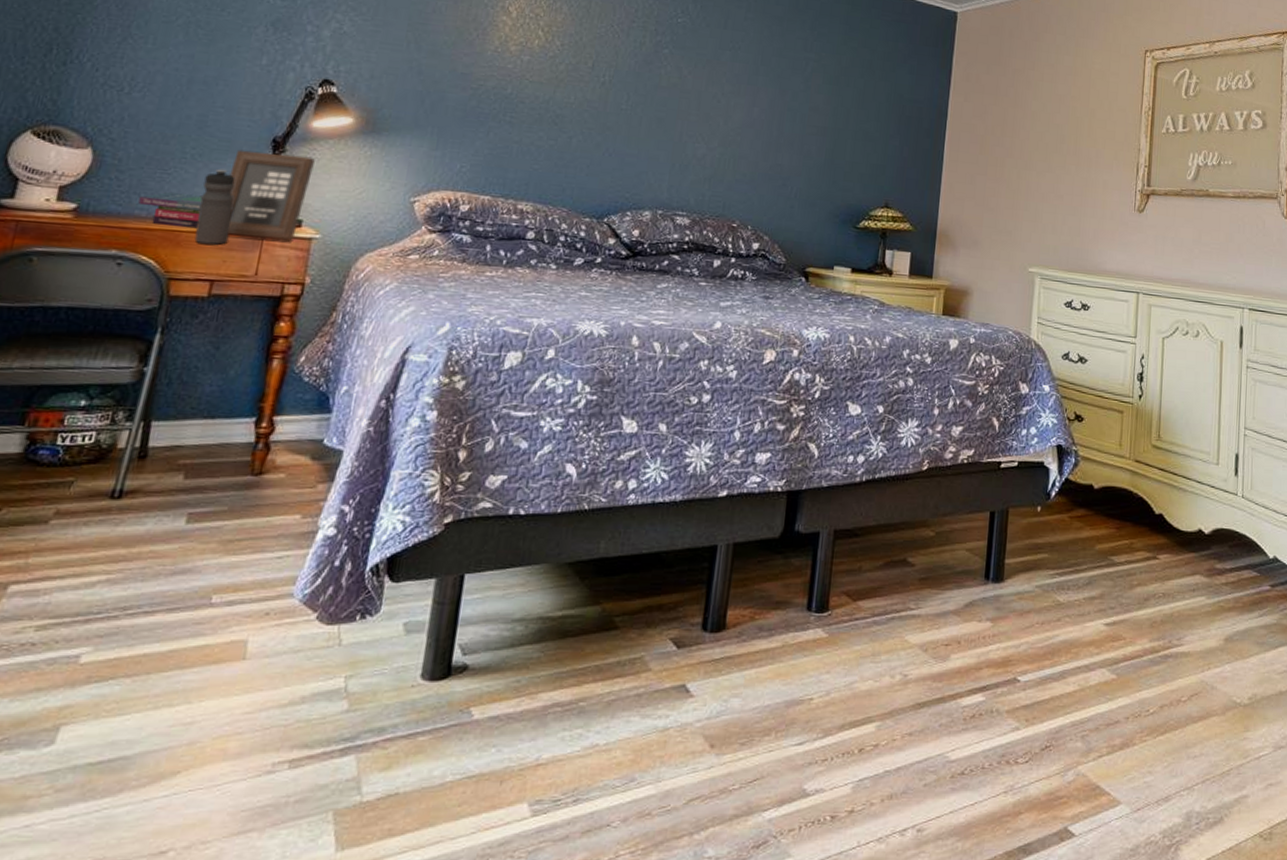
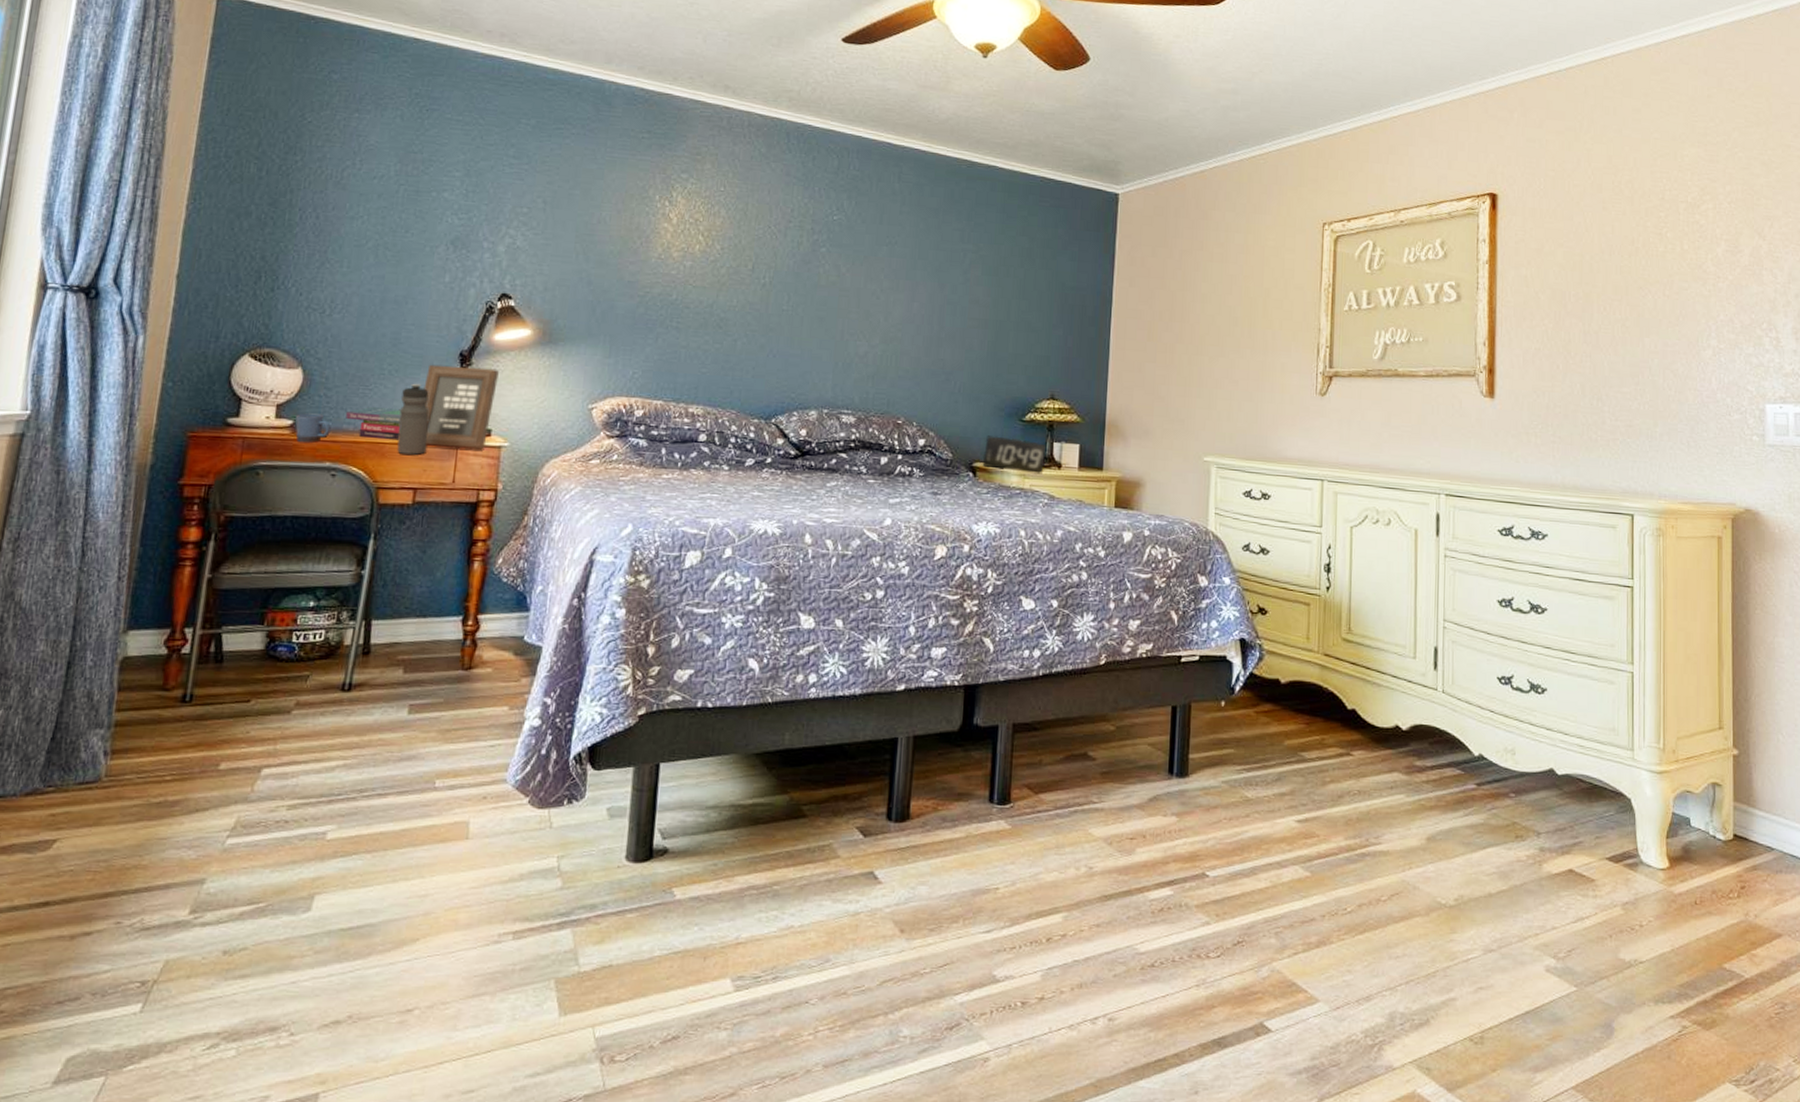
mug: none [79,196,121,230] -> present [295,413,331,444]
alarm clock: none [815,241,879,282] -> present [982,435,1047,476]

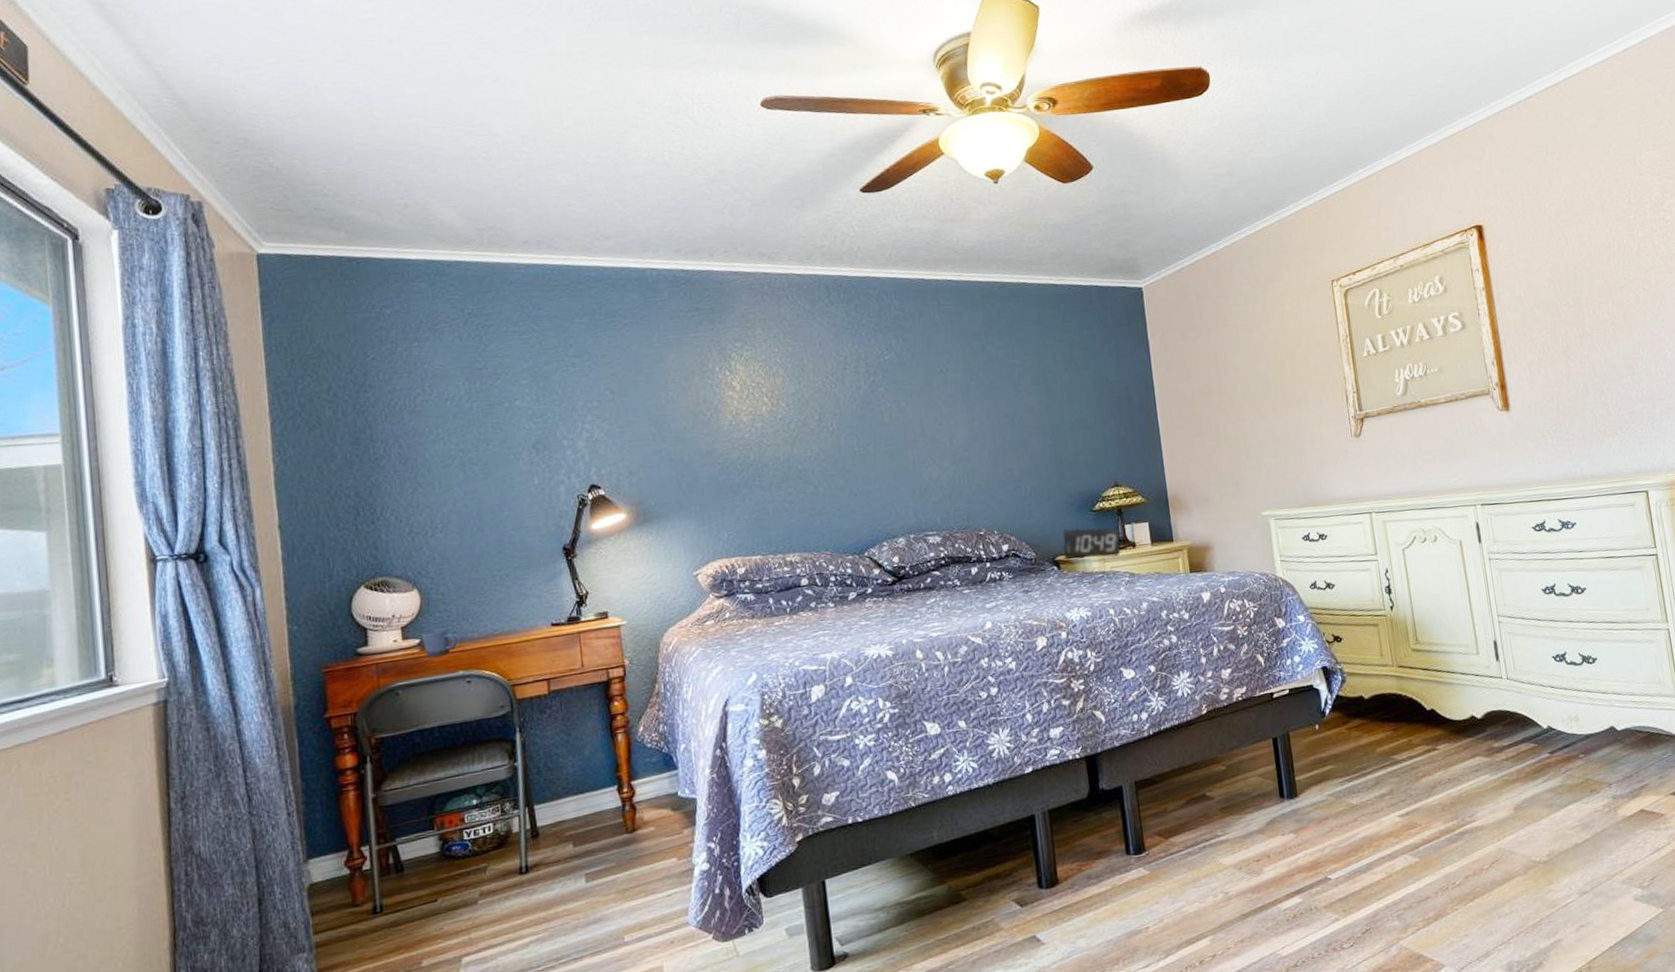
books: present [346,406,402,441] -> none [468,609,524,642]
water bottle: present [397,383,430,456] -> none [517,582,551,651]
picture frame: present [423,364,499,449] -> none [535,555,605,638]

